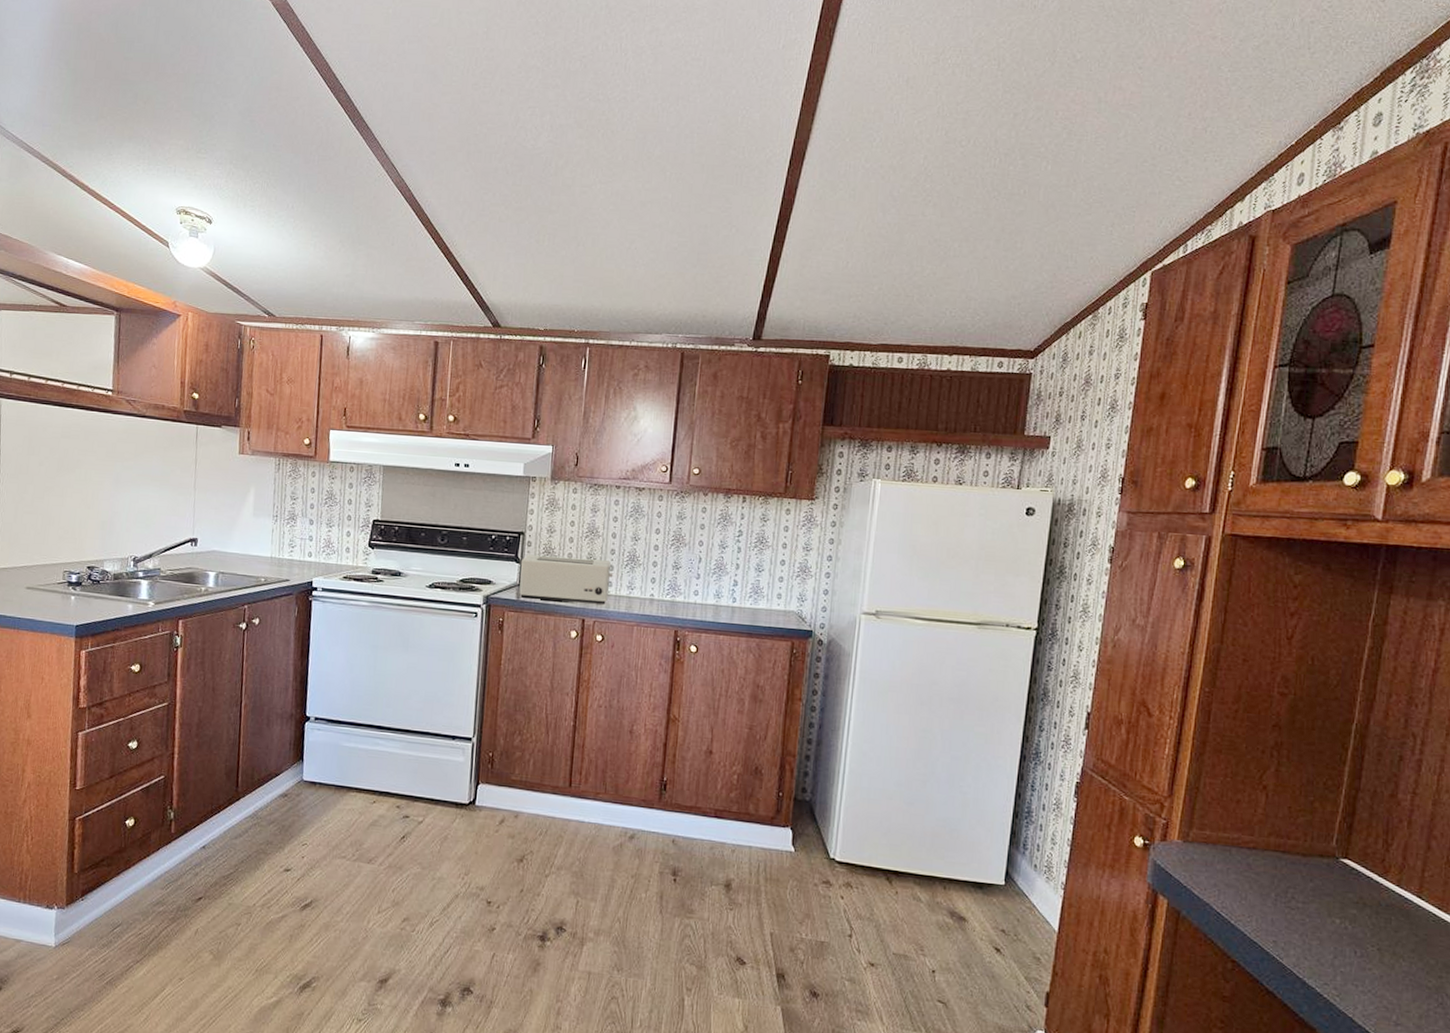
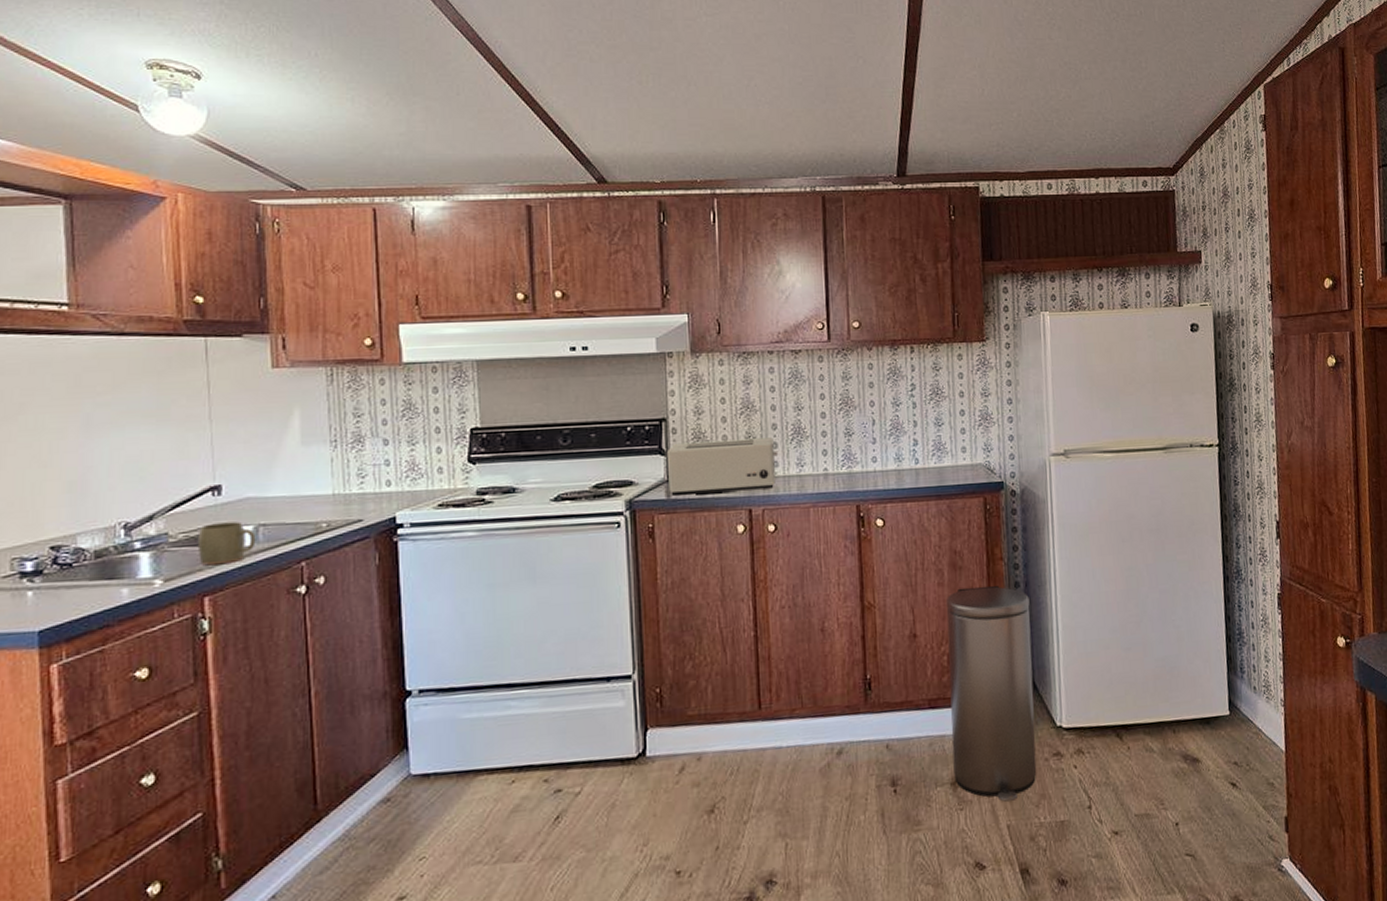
mug: none [178,566,217,598] -> present [197,521,256,566]
pedal bin: none [728,718,821,913] -> present [945,585,1037,802]

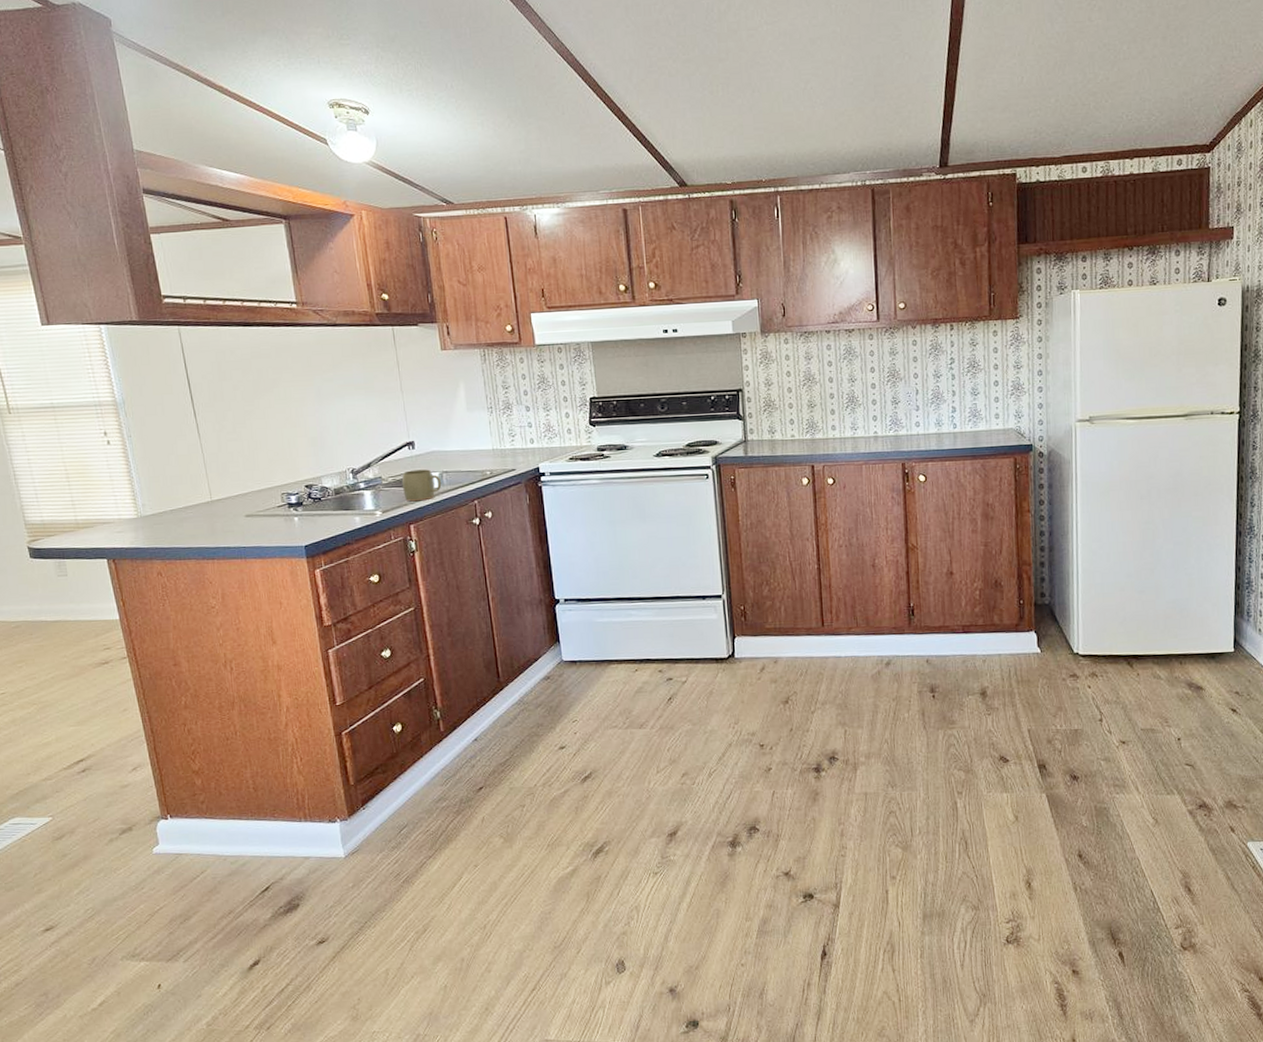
toaster: present [666,437,779,497] -> none [743,405,836,454]
pedal bin: present [945,585,1037,802] -> none [978,533,1055,711]

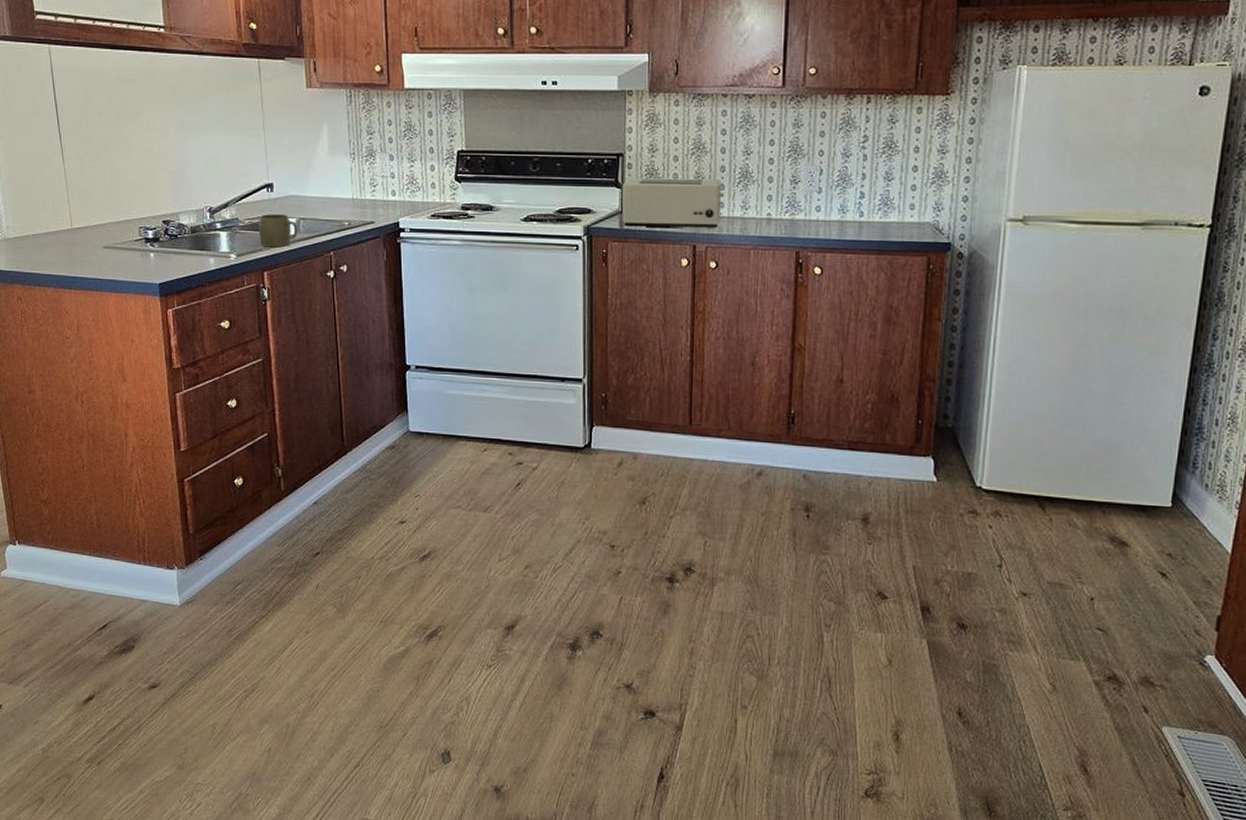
toaster: none [743,405,836,454] -> present [621,177,725,229]

